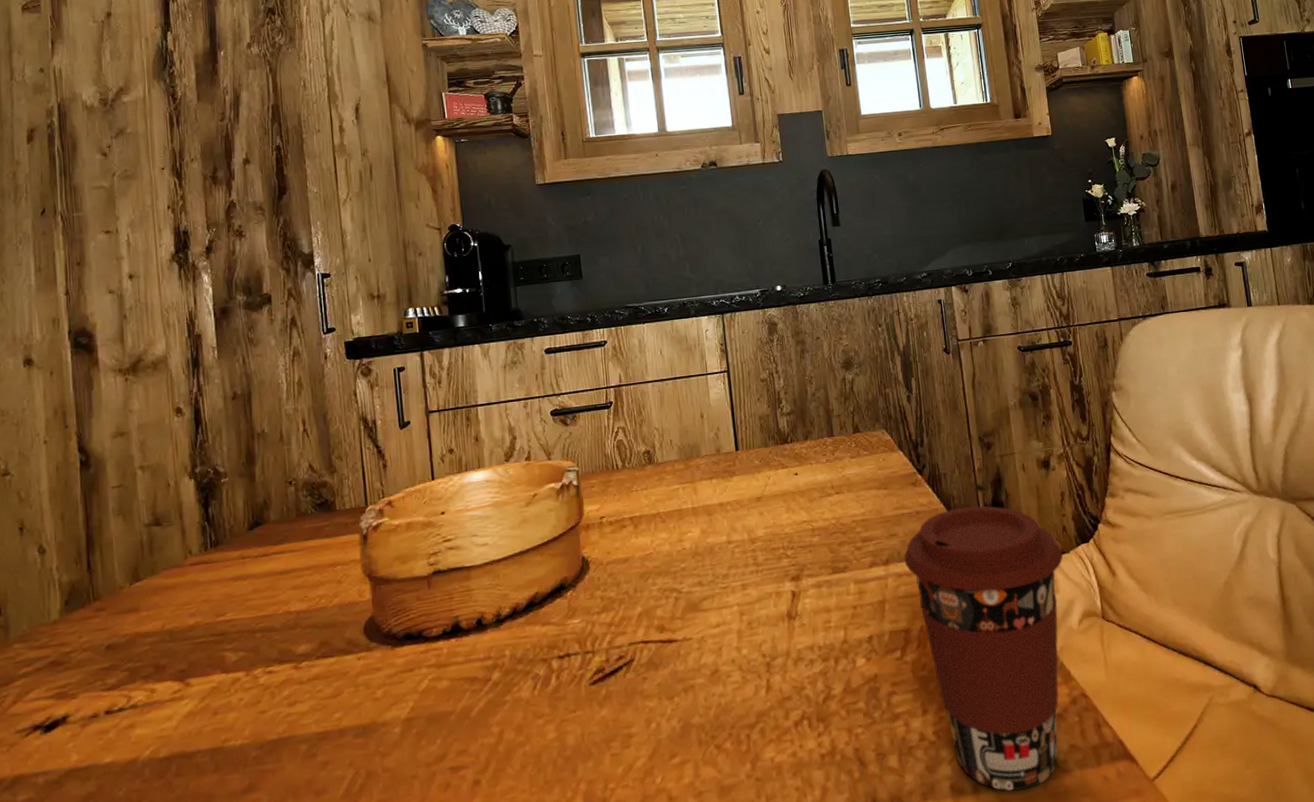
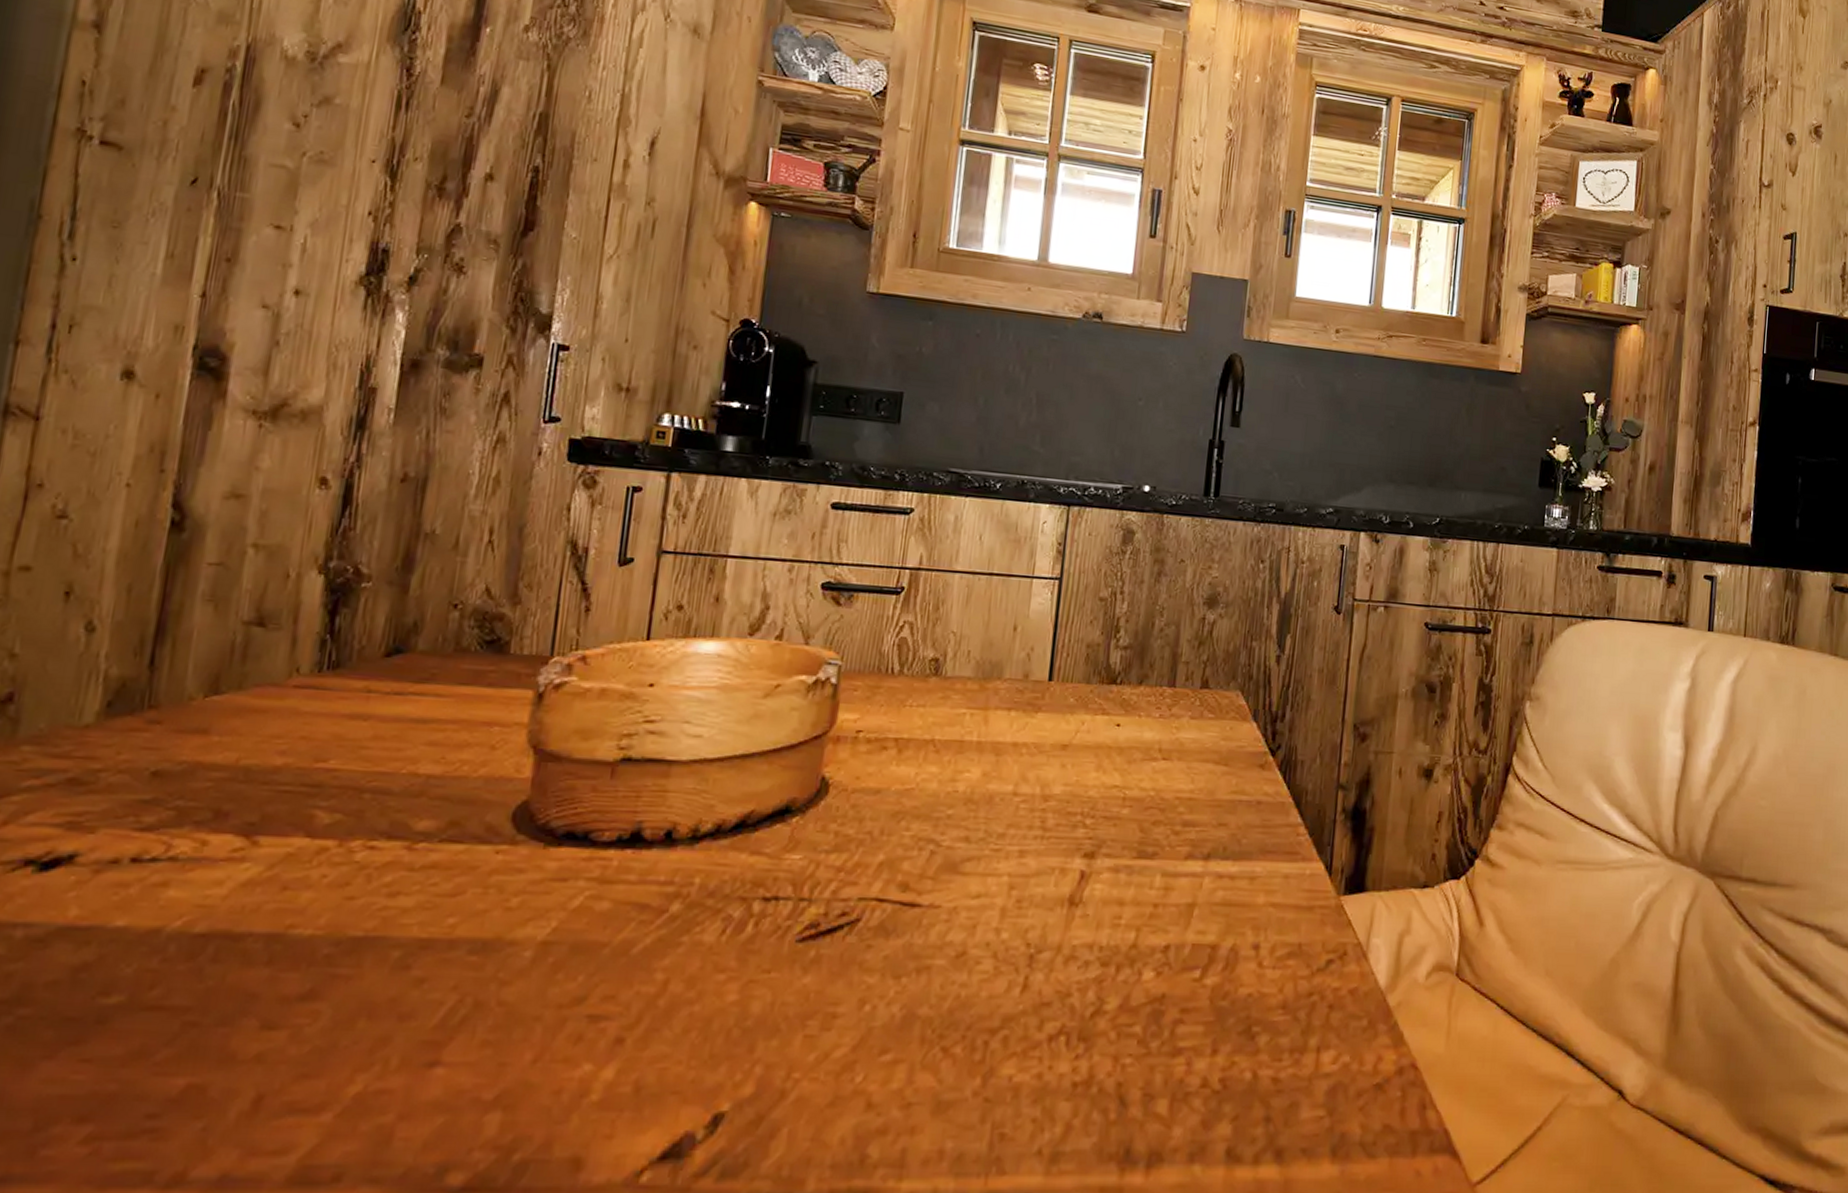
coffee cup: present [904,506,1063,791] -> none [1229,806,1425,1169]

